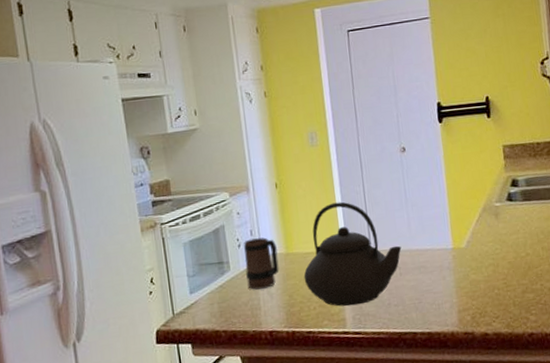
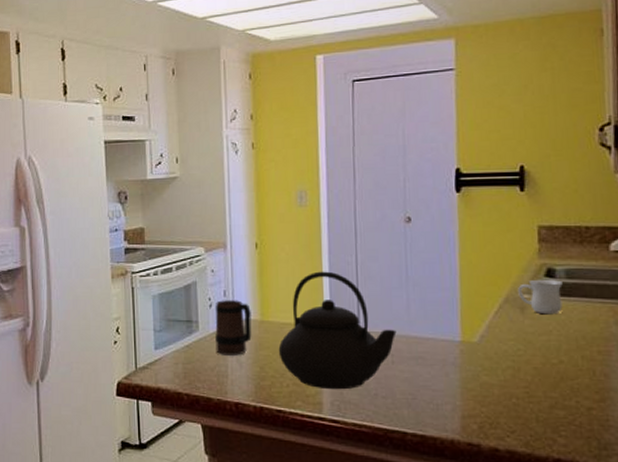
mug: none [492,188,526,218] -> present [518,279,563,315]

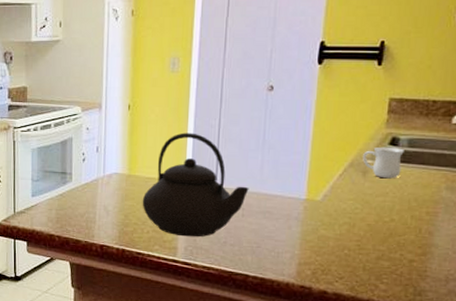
mug: present [215,300,252,355] -> none [86,155,120,205]

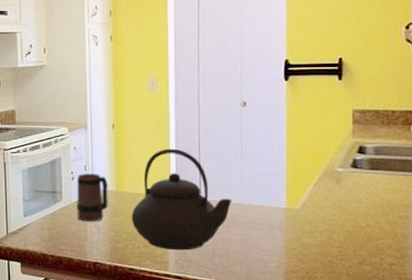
mug: none [86,155,120,205] -> present [77,174,108,222]
mug: present [363,146,404,179] -> none [335,155,372,185]

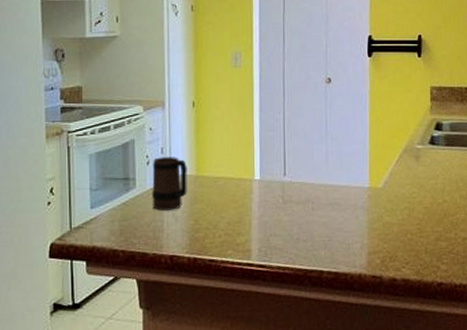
teapot: present [131,148,232,251] -> none [212,128,317,237]

